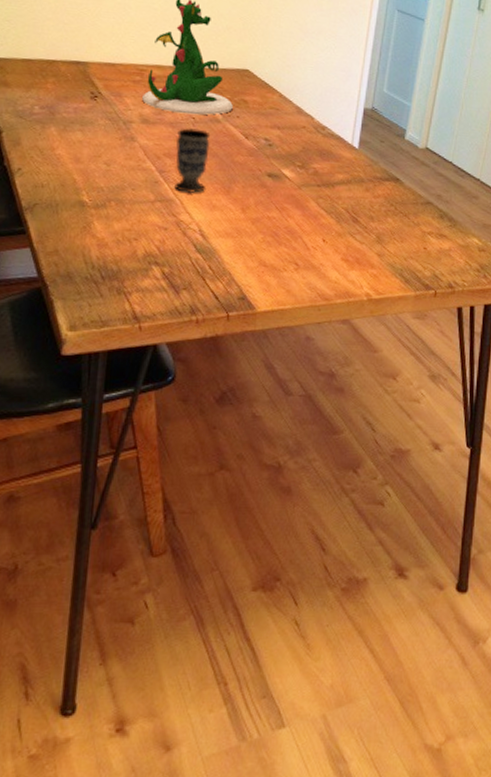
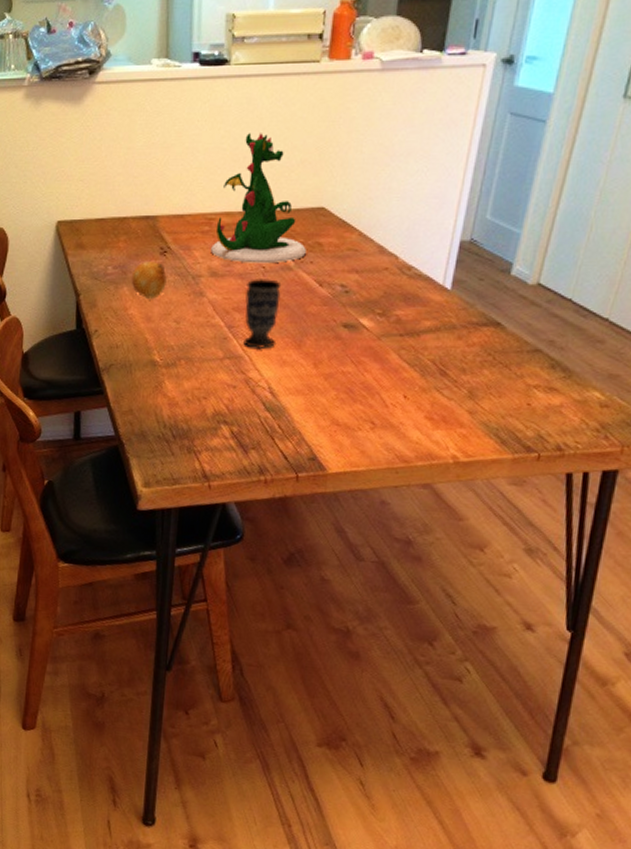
fruit: none [59,104,97,140] -> present [131,261,167,299]

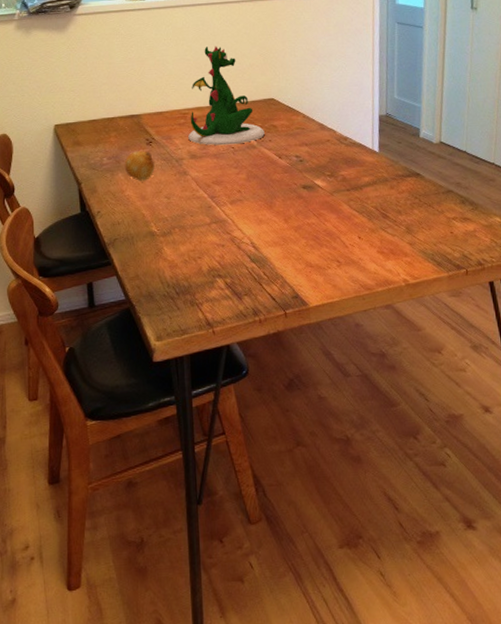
cup: present [243,279,282,350] -> none [221,156,251,213]

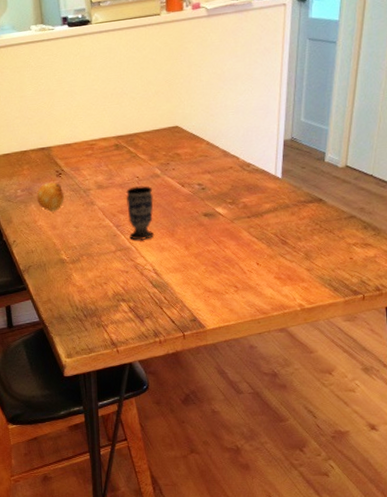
dragon figurine: present [188,46,265,146] -> none [95,74,168,176]
cup: none [221,156,251,213] -> present [126,185,154,241]

